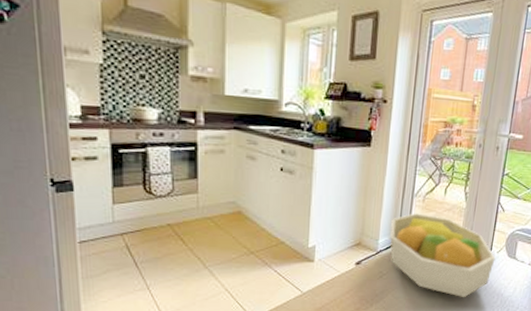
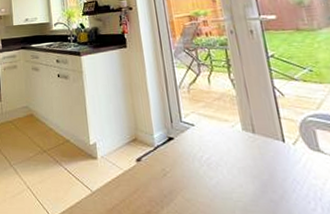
fruit bowl: present [389,213,496,298] -> none [161,105,295,203]

